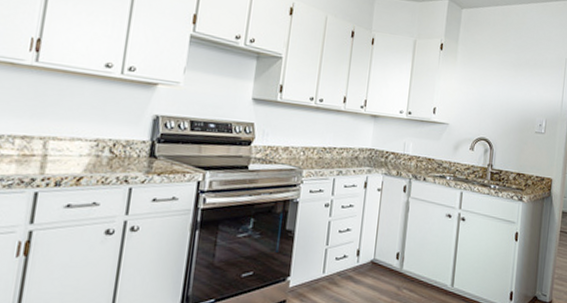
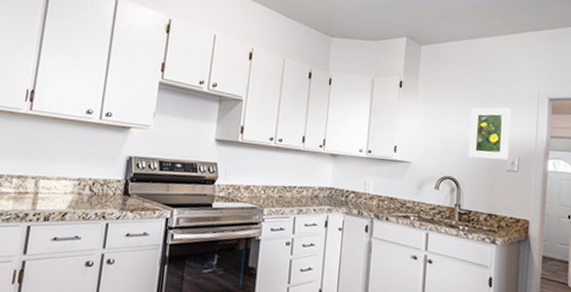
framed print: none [501,72,542,123] -> present [468,107,511,160]

